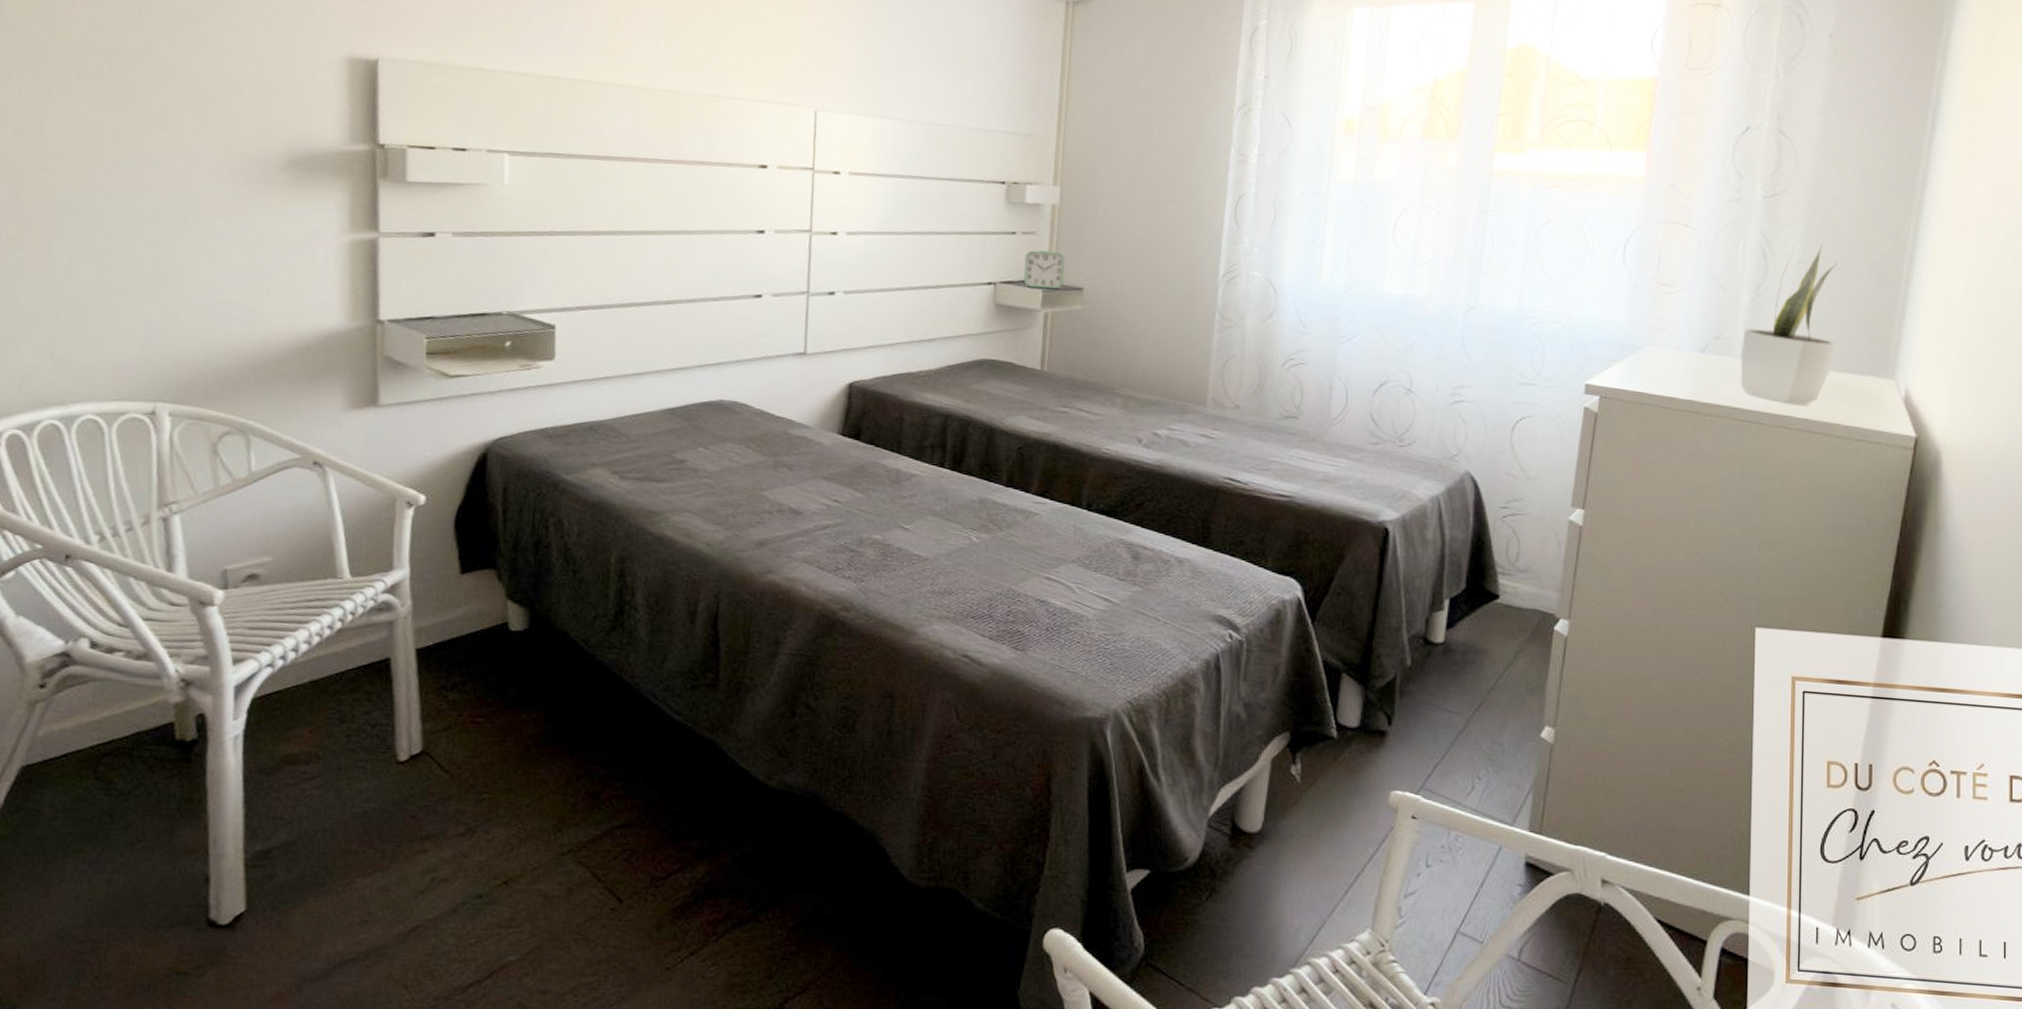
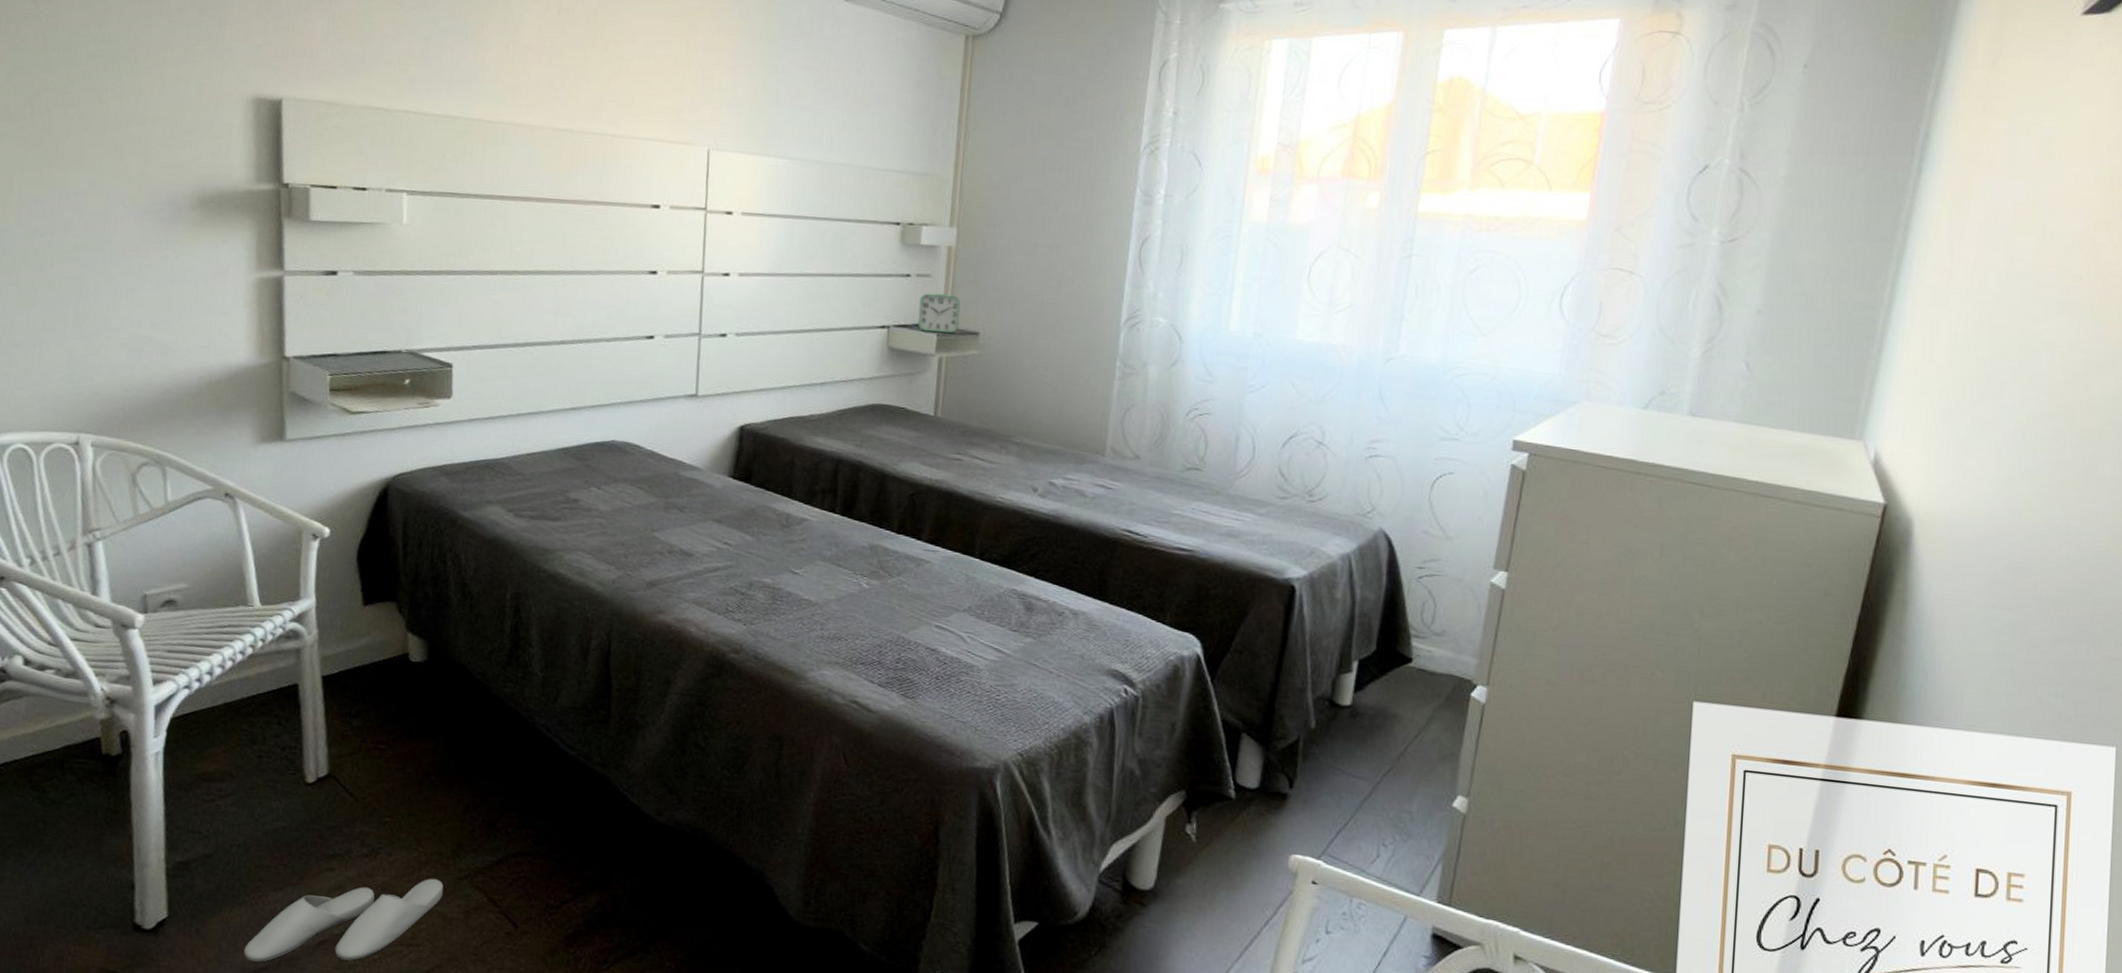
slippers: none [329,855,544,954] -> present [244,878,444,962]
potted plant: present [1740,241,1838,405] -> none [1686,290,1803,467]

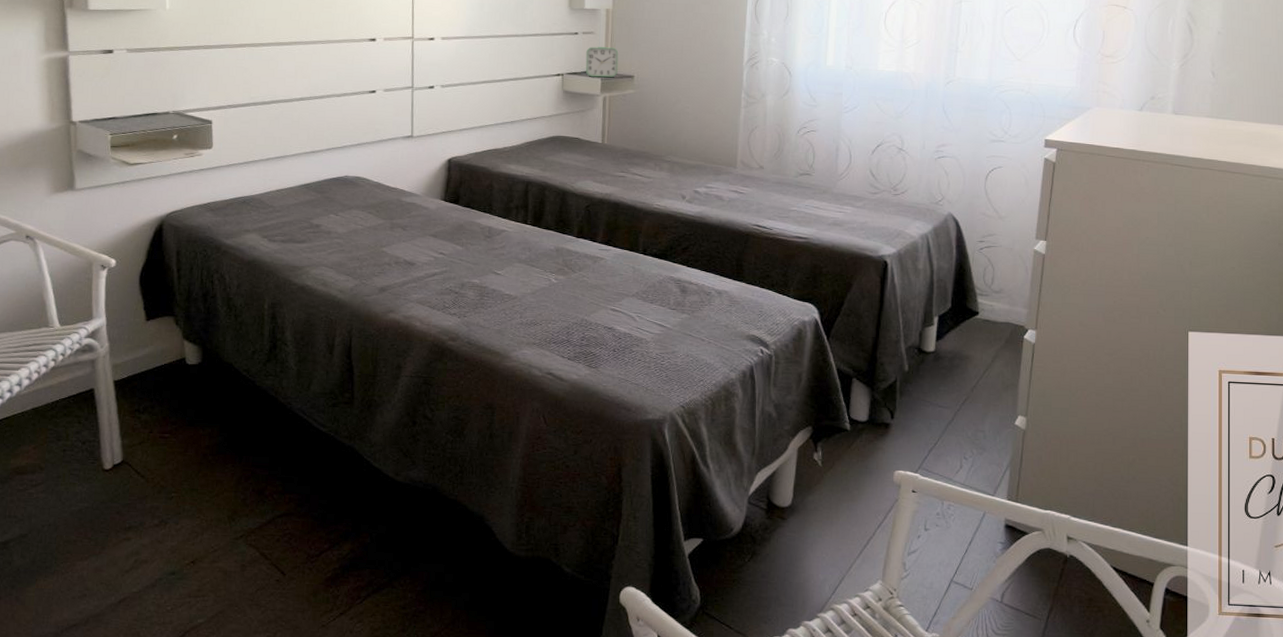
slippers: present [244,878,444,962] -> none [57,540,222,620]

